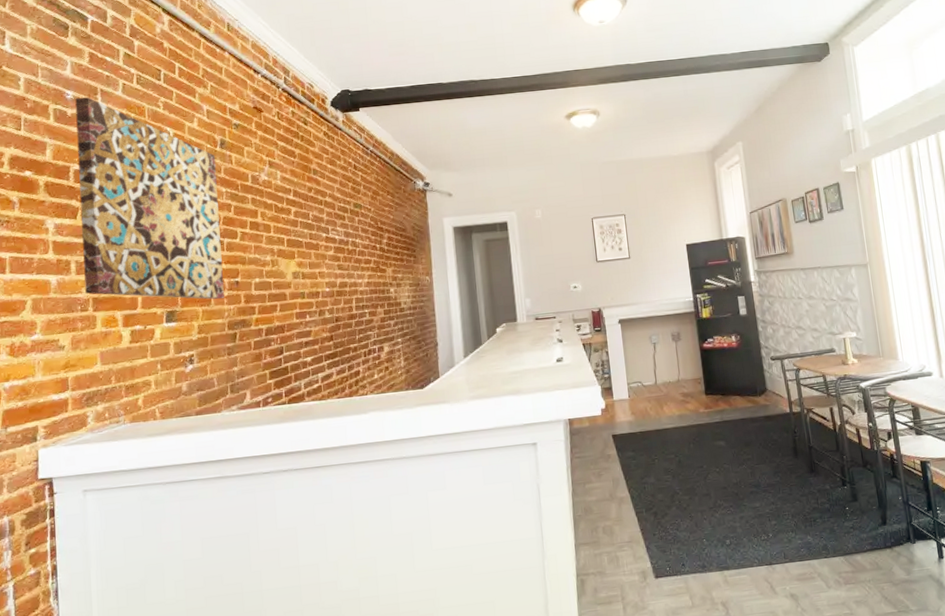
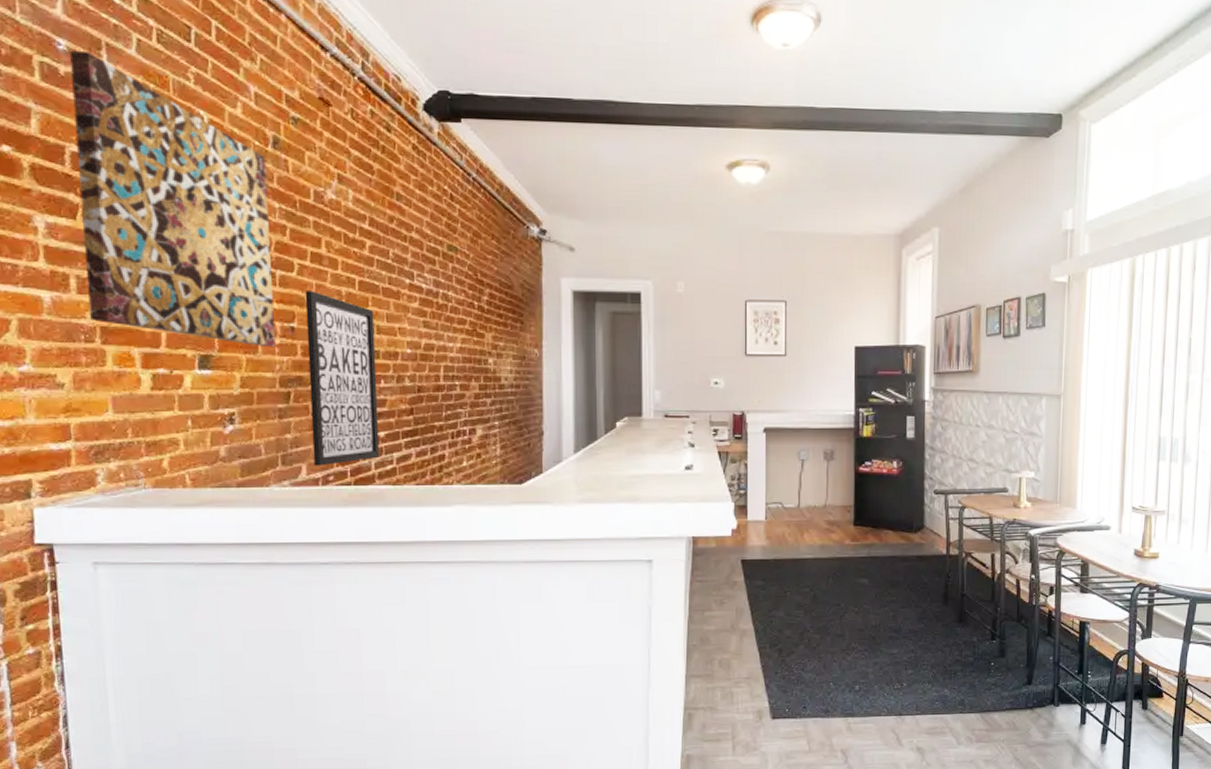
wall art: none [246,251,308,391] -> present [305,291,380,466]

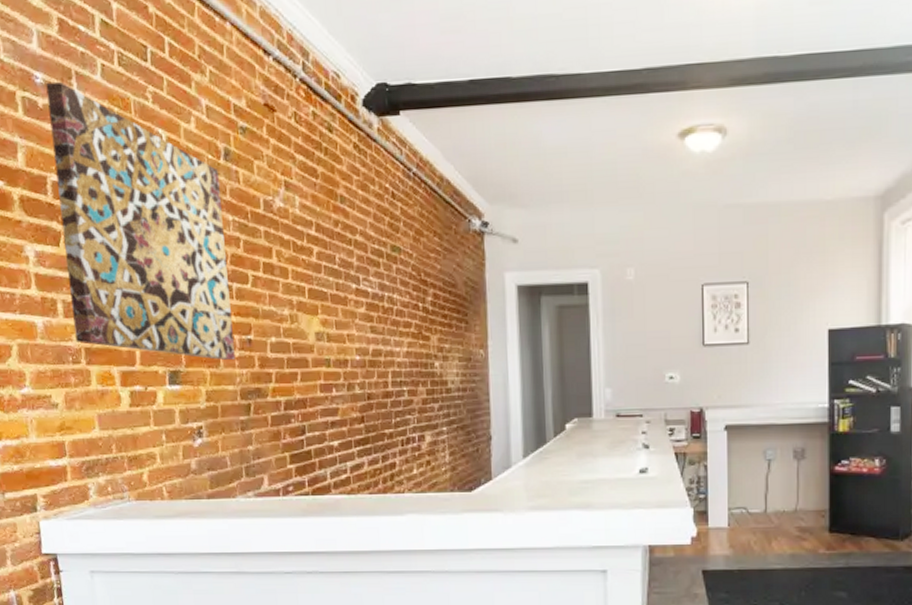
wall art: present [305,291,380,466] -> none [259,302,335,477]

